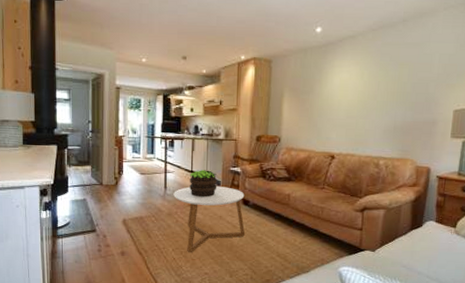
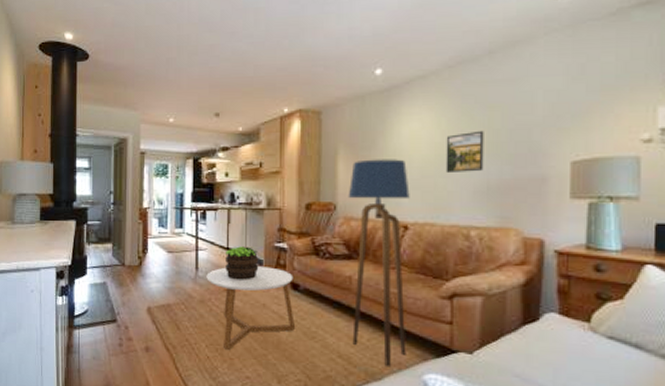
floor lamp: none [288,102,338,263] -> present [348,159,410,367]
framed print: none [365,83,395,116] -> present [445,130,484,174]

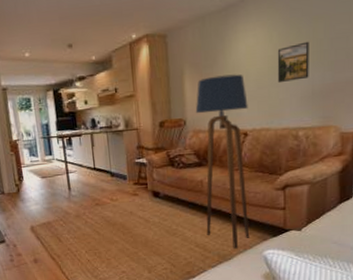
coffee table: present [206,267,296,350] -> none [78,180,160,252]
potted plant: present [226,246,259,280] -> none [93,165,124,195]

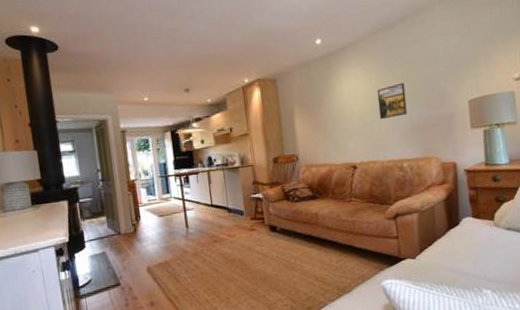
floor lamp: present [195,74,250,249] -> none [306,112,367,281]

